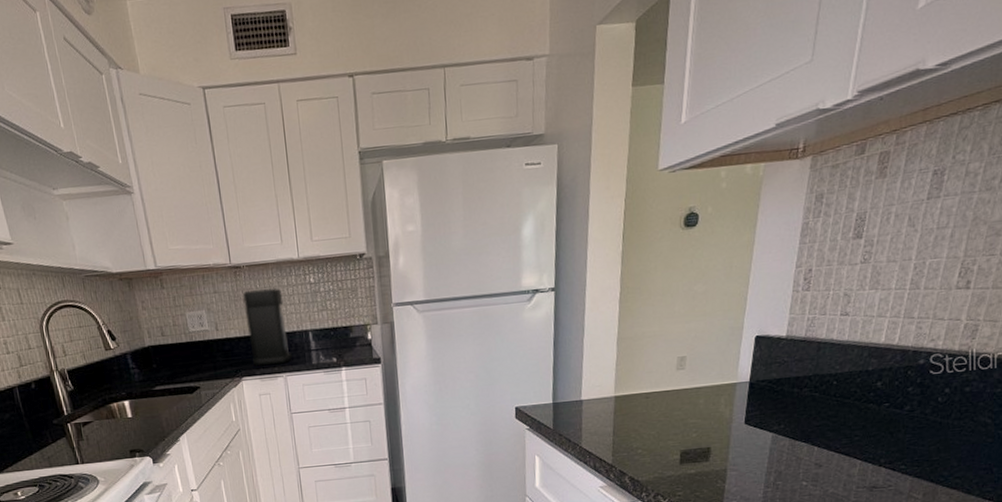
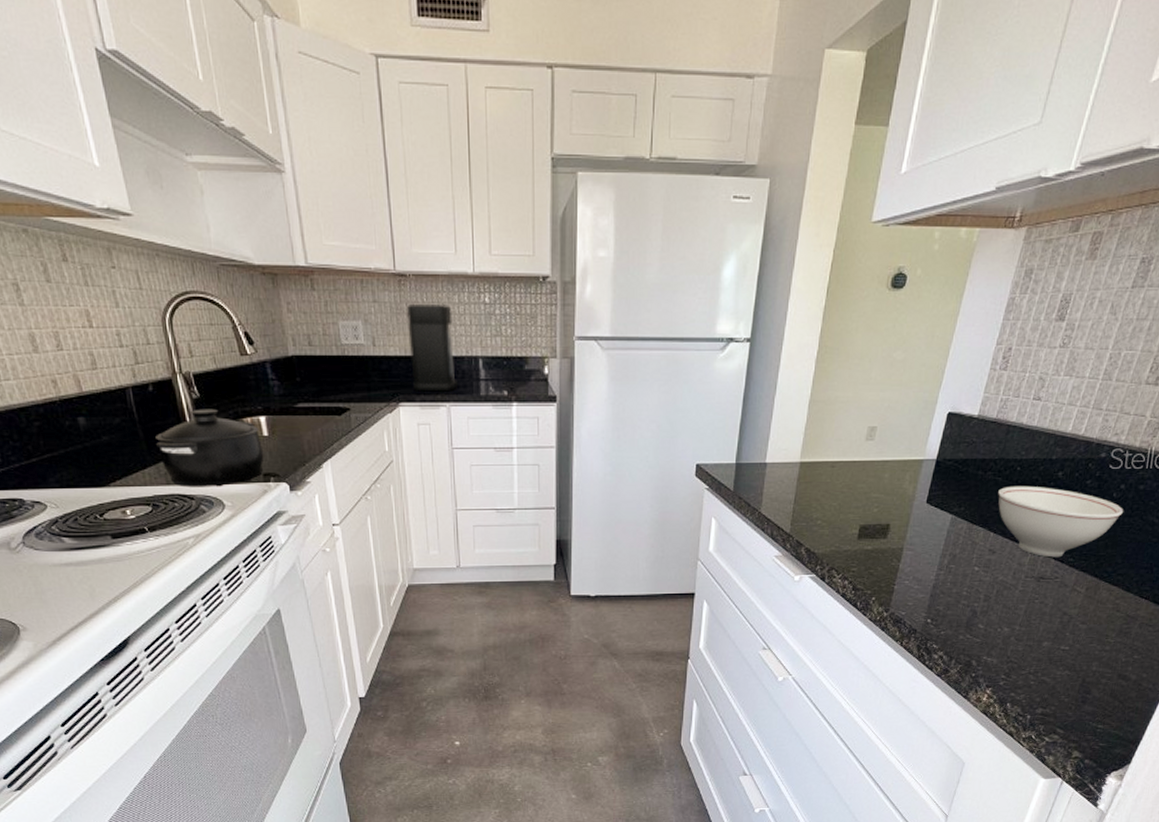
saucepan: none [39,398,130,468] -> present [155,409,264,488]
bowl: none [817,398,952,467] -> present [998,485,1124,558]

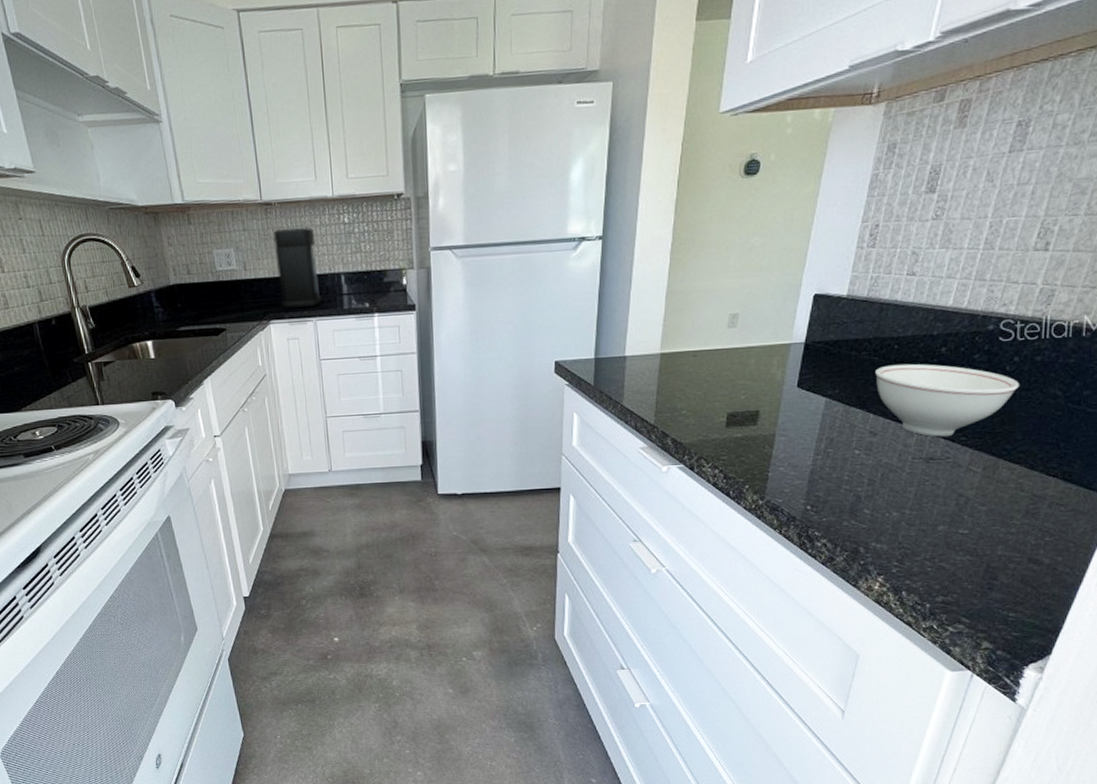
saucepan: present [155,409,264,488] -> none [58,336,152,409]

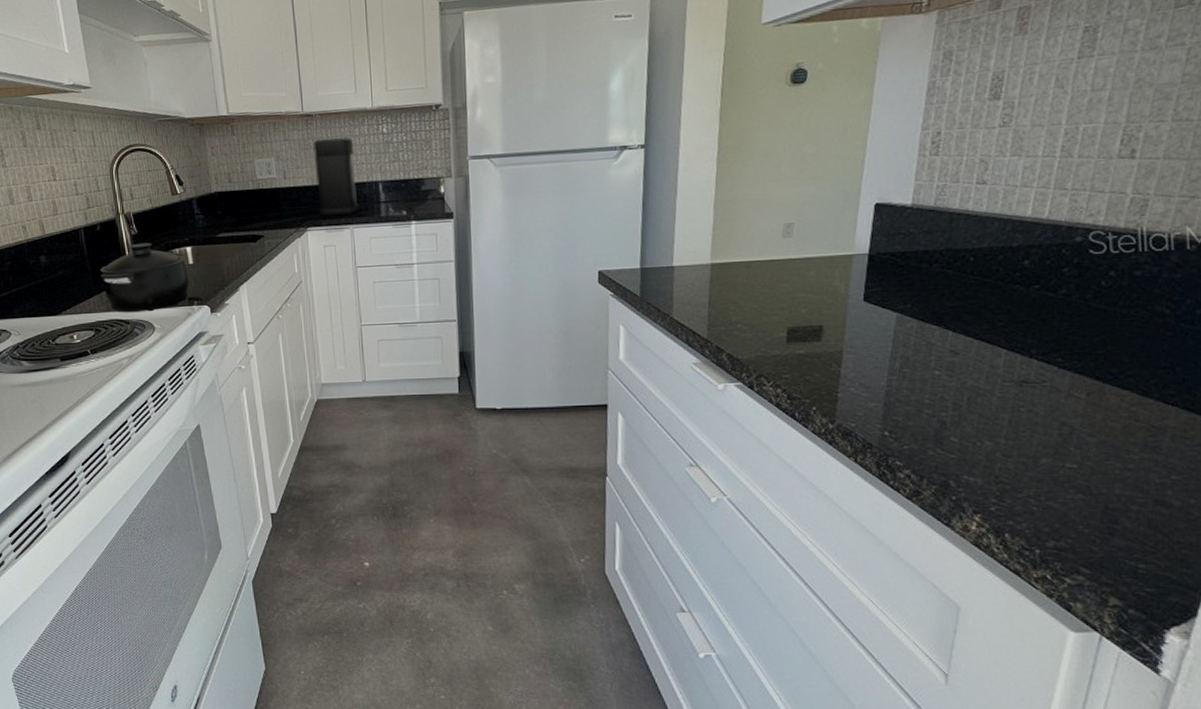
saucepan: none [58,336,152,409] -> present [99,242,189,313]
bowl: present [875,363,1020,437] -> none [950,277,1120,358]

